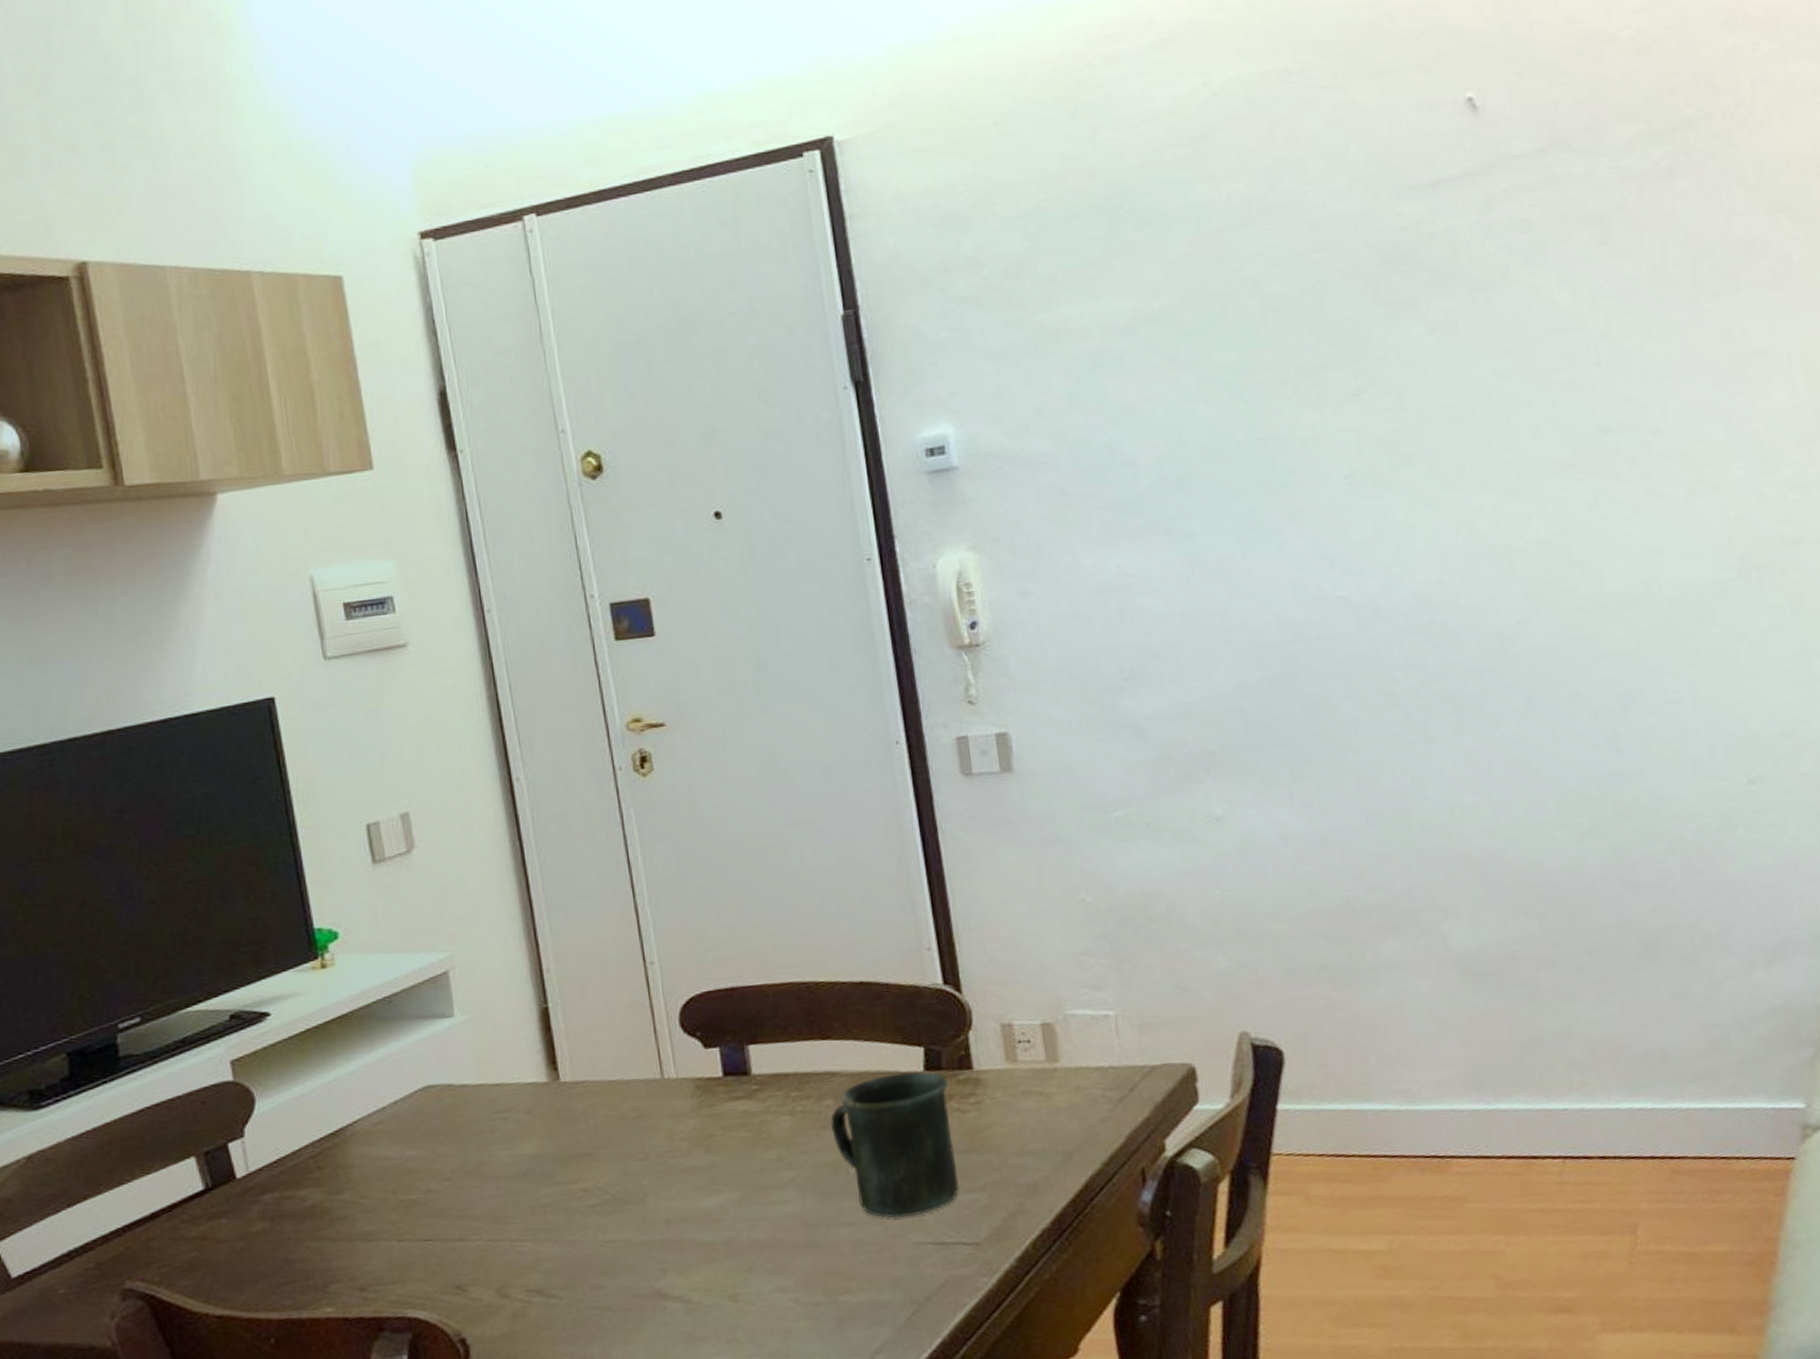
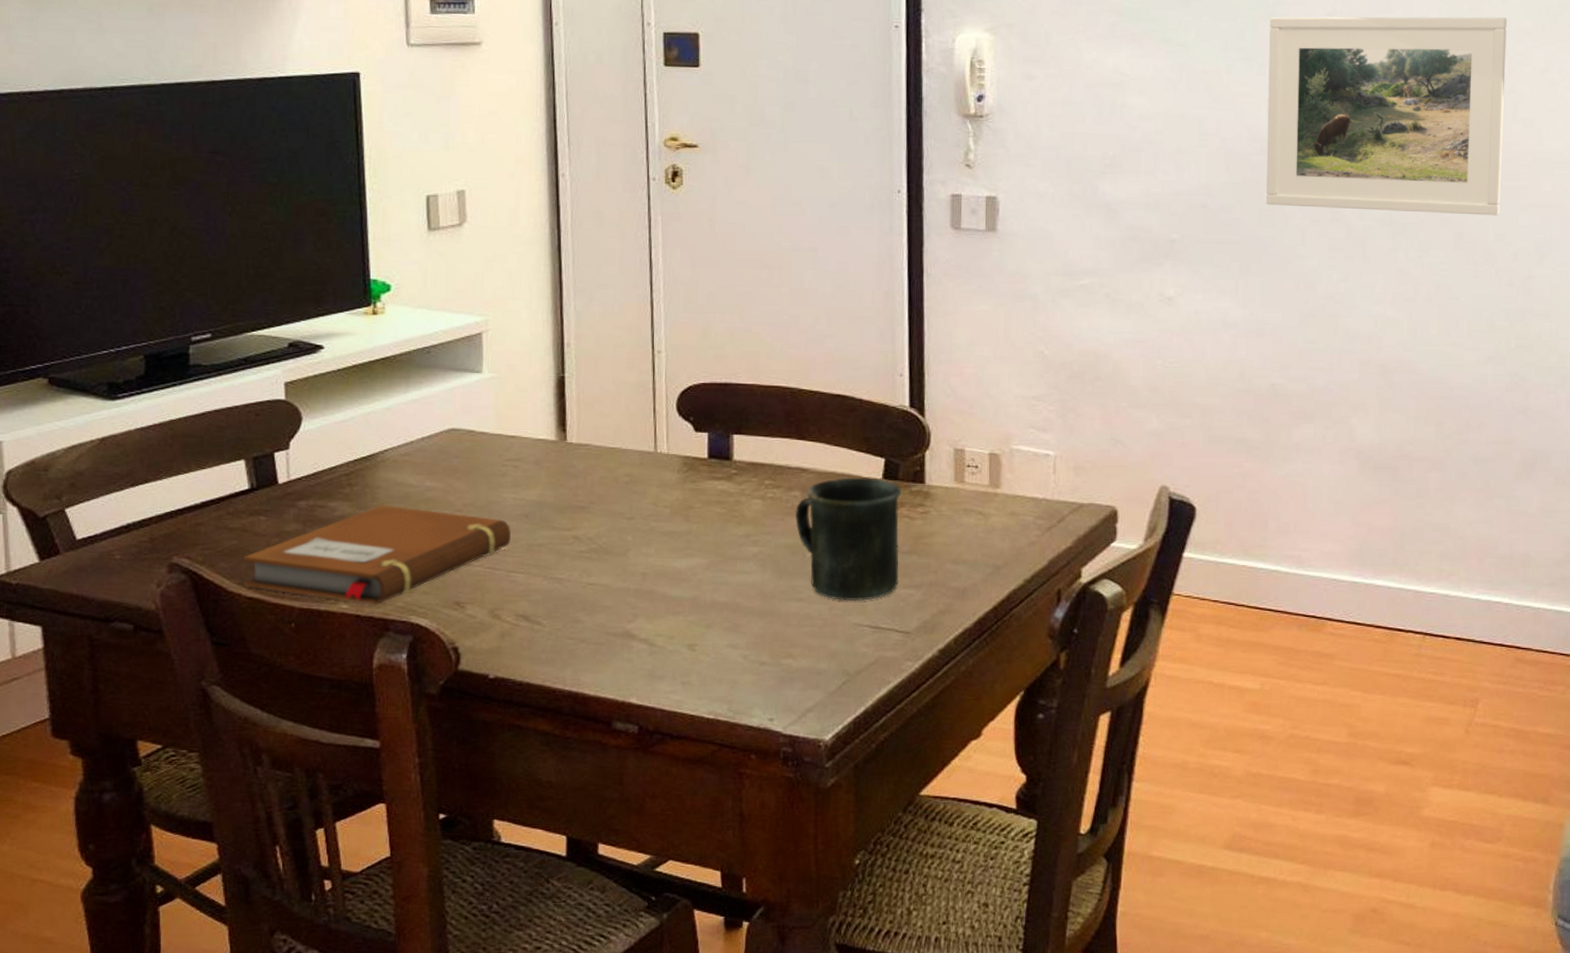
notebook: none [206,1181,512,1304] -> present [244,504,512,605]
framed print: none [1282,452,1570,698] -> present [1266,16,1507,216]

